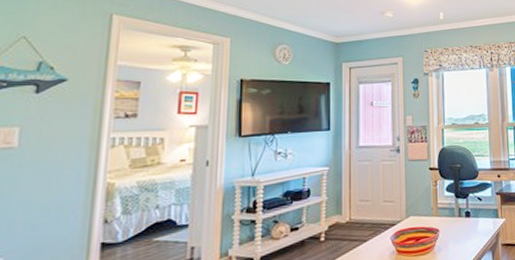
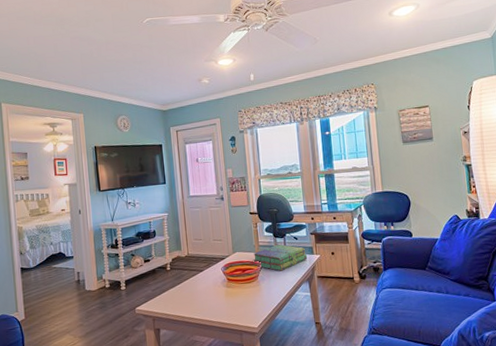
stack of books: none [428,206,492,239] -> present [252,244,308,271]

